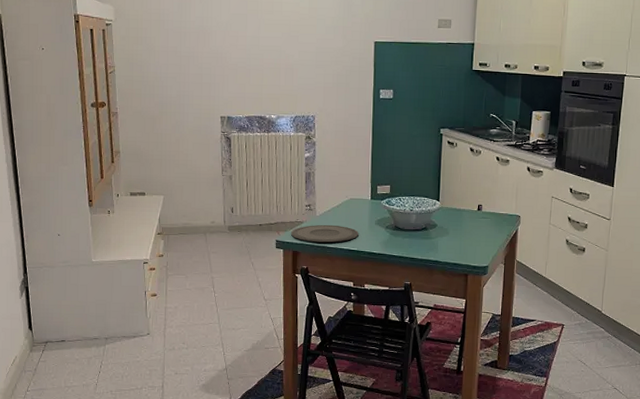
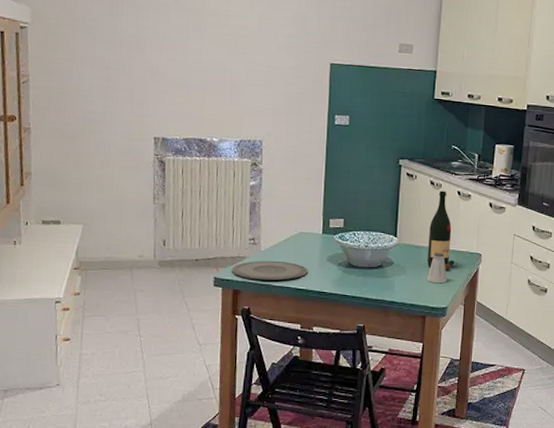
saltshaker: none [468,214,488,244] -> present [426,252,448,284]
wine bottle: none [469,157,498,232] -> present [427,190,458,271]

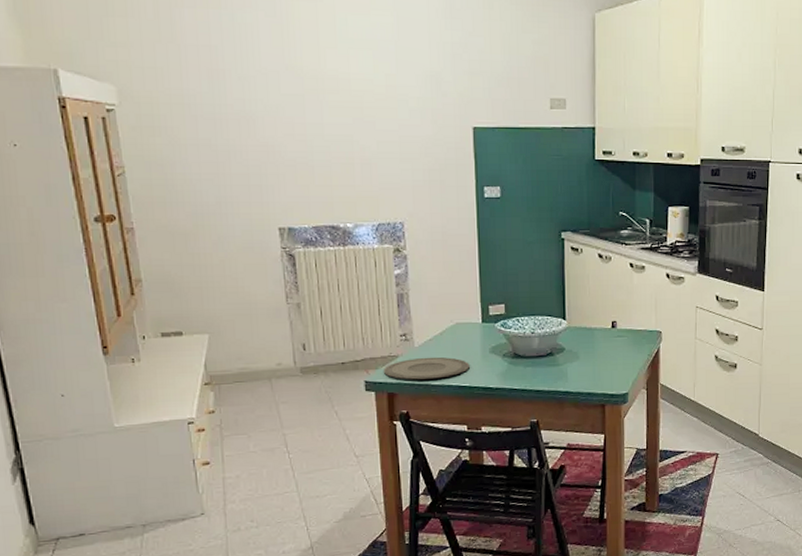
saltshaker: present [426,252,448,284] -> none [603,333,626,368]
wine bottle: present [427,190,458,271] -> none [601,264,636,353]

